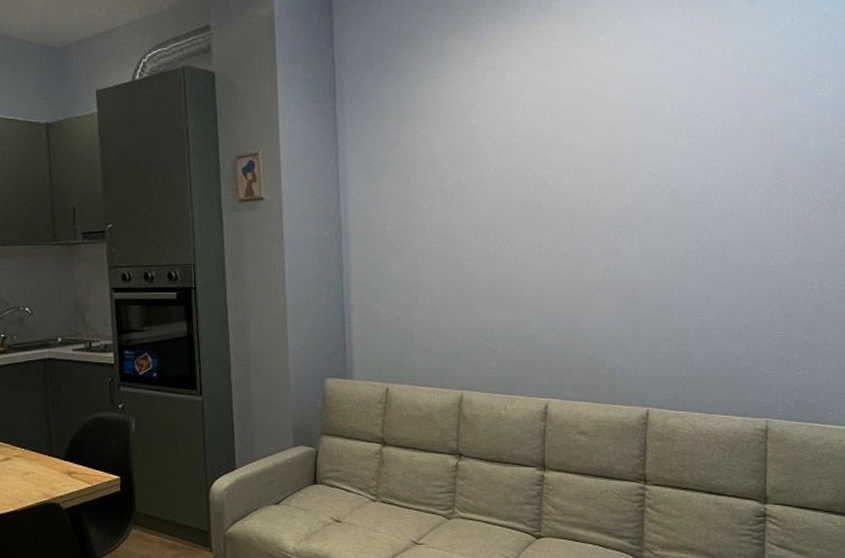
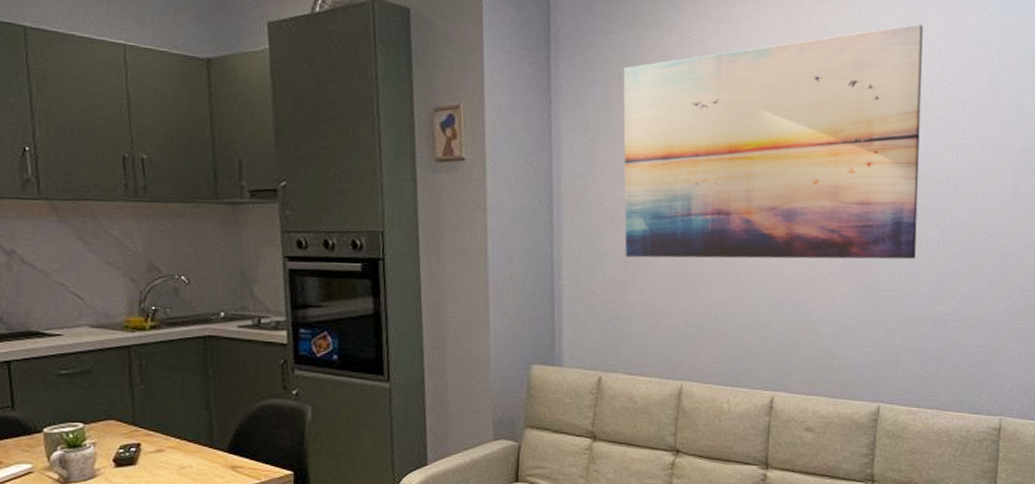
wall art: none [401,60,676,280] -> present [623,23,923,260]

